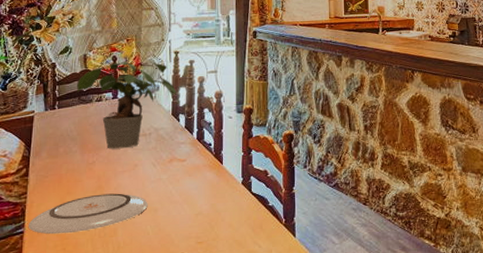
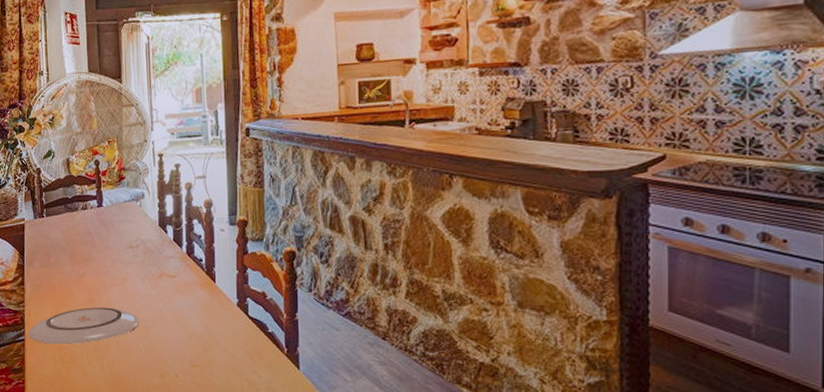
potted plant: present [77,61,176,149] -> none [62,166,162,261]

